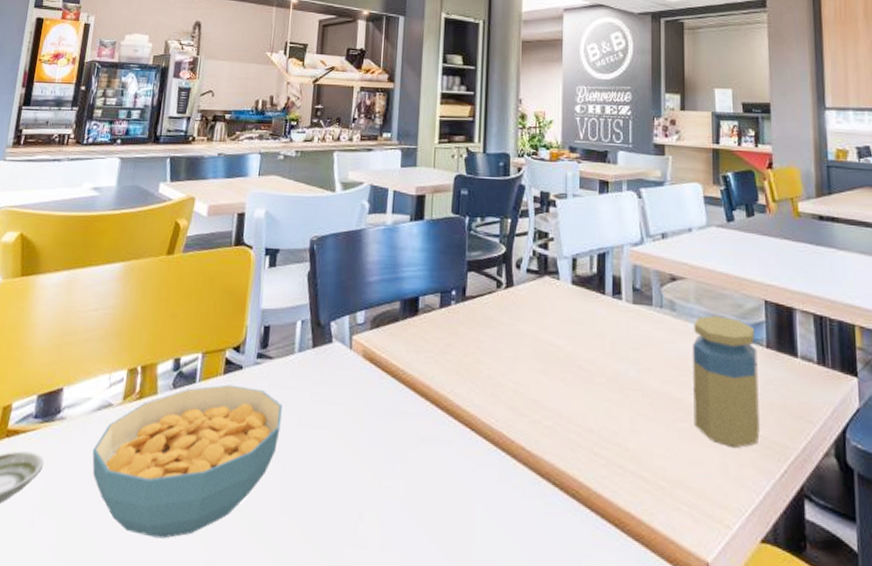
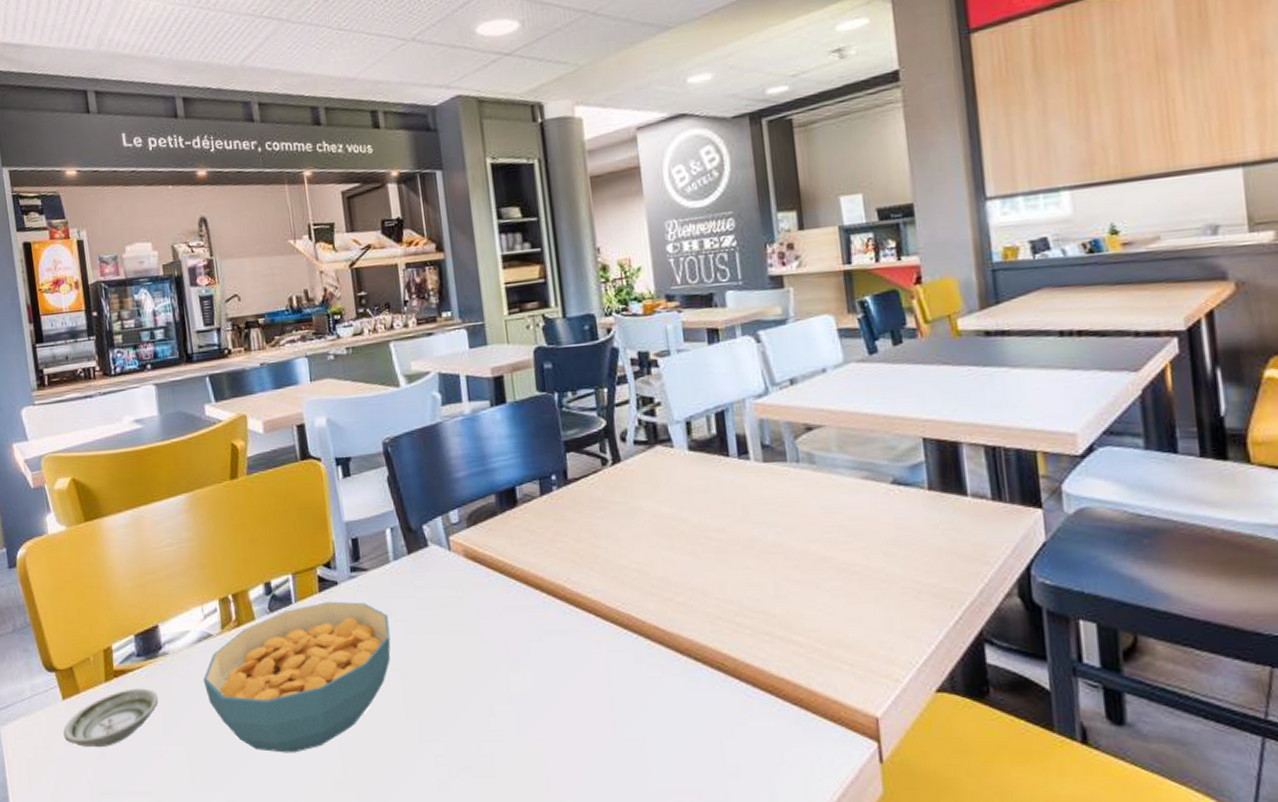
jar: present [693,315,760,449] -> none [838,462,927,601]

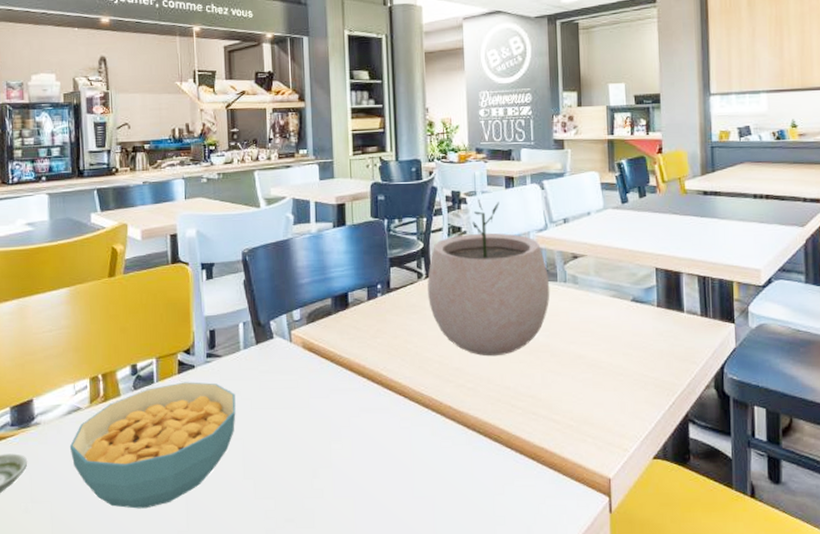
plant pot: none [614,359,779,562] -> present [427,199,550,357]

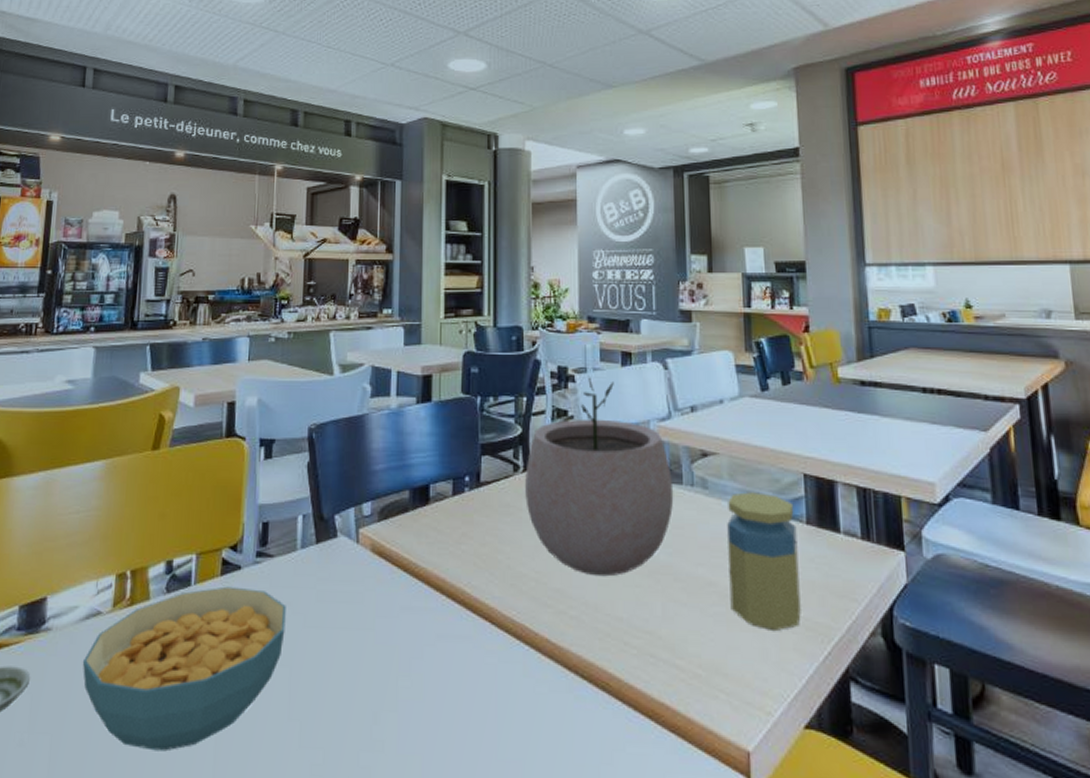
jar: none [593,284,652,390] -> present [727,492,801,632]

